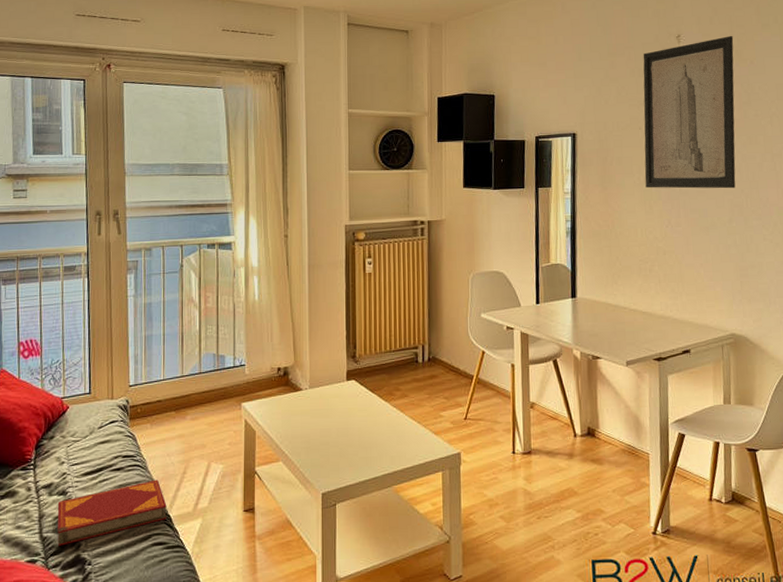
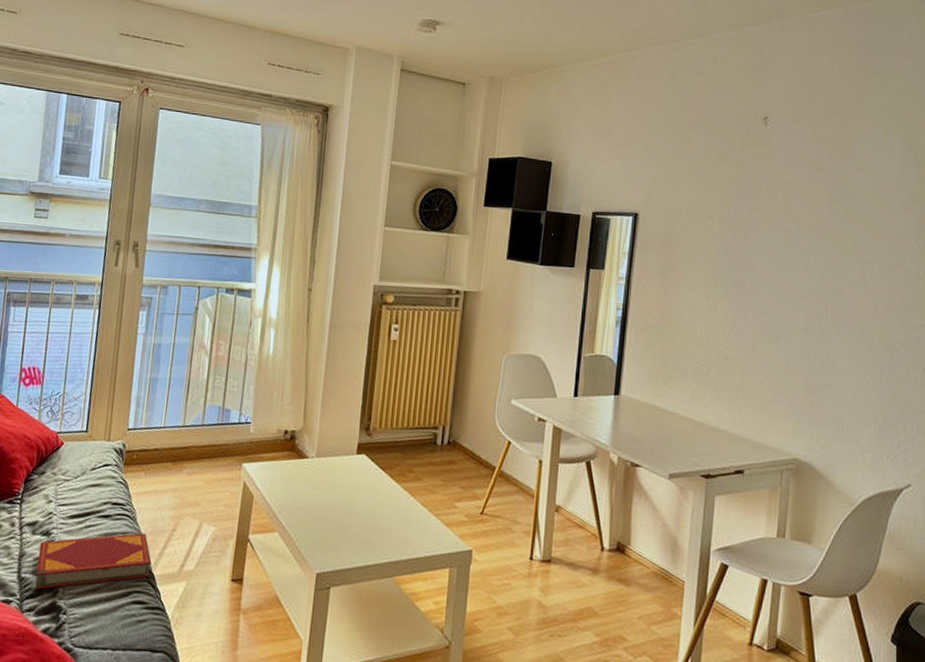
wall art: present [643,36,736,189] -> none [711,123,829,295]

